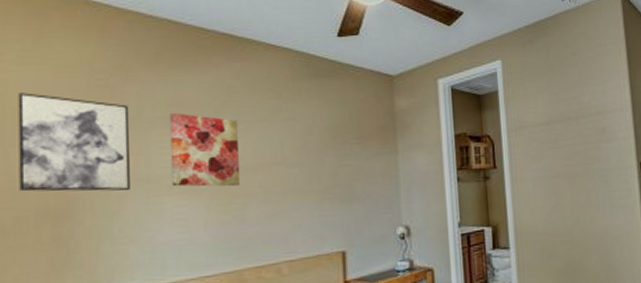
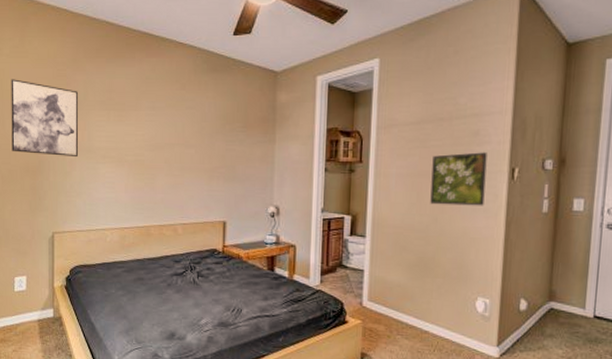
wall art: present [169,112,241,187] -> none [104,98,153,161]
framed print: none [566,149,620,206] -> present [430,152,487,206]

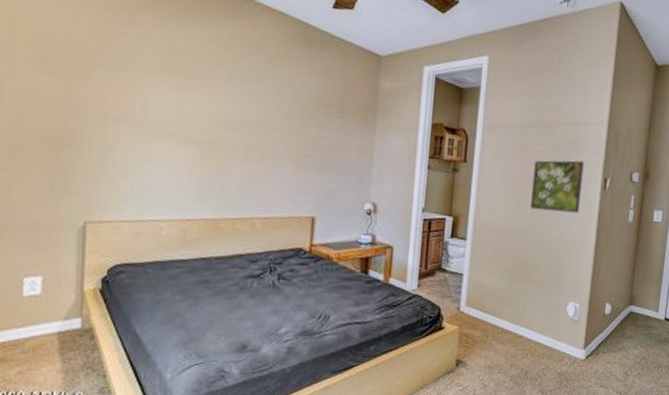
wall art: present [11,79,79,156] -> none [25,19,129,128]

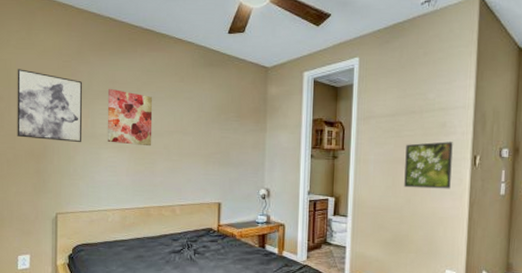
wall art: none [25,19,129,128] -> present [17,69,83,142]
wall art: none [162,60,230,142] -> present [107,88,153,147]

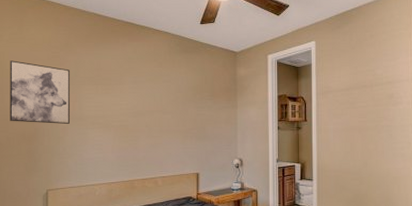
wall art: present [107,88,153,147] -> none [93,75,135,125]
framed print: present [404,141,453,189] -> none [360,110,401,152]

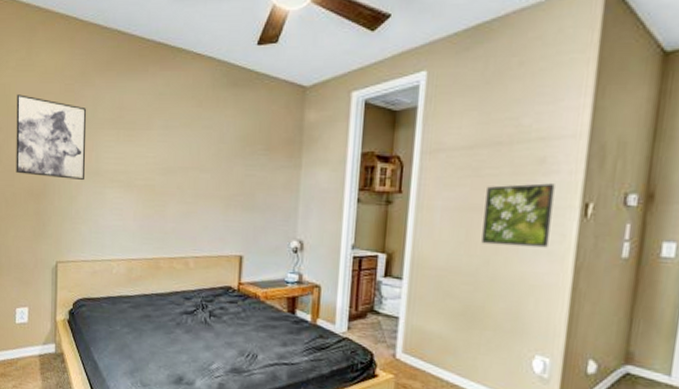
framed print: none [360,110,401,152] -> present [481,183,555,248]

